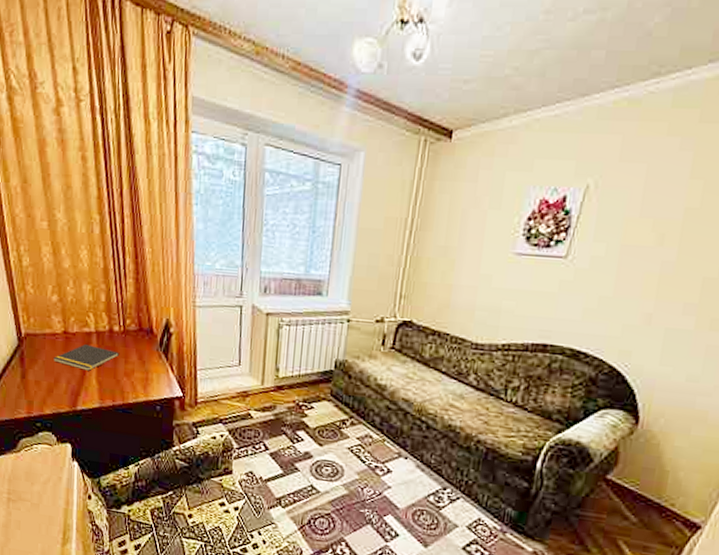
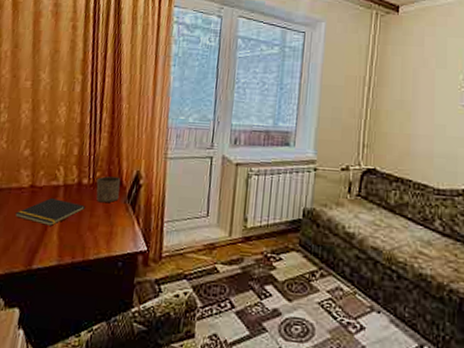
cup: none [127,324,152,351] -> present [96,176,121,203]

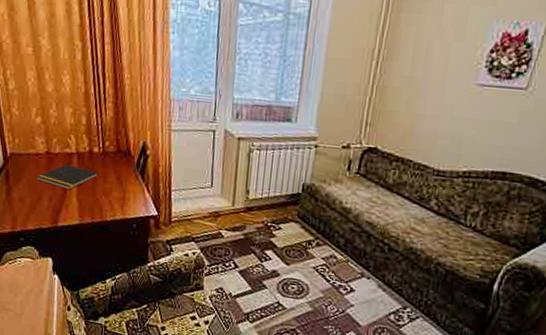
cup: present [96,176,121,203] -> none [106,146,129,171]

